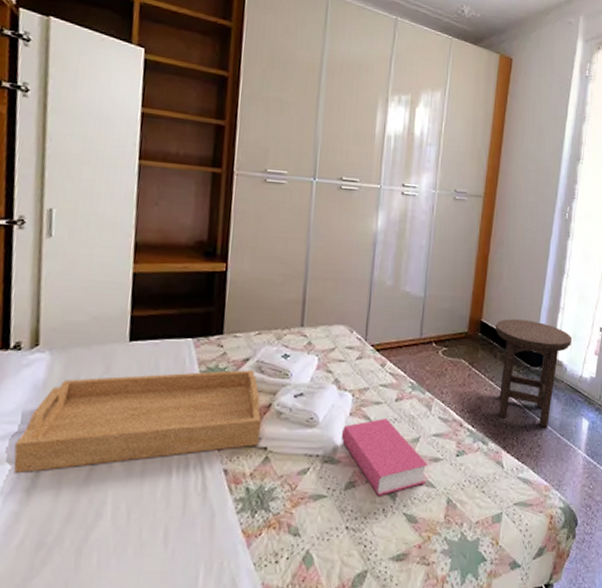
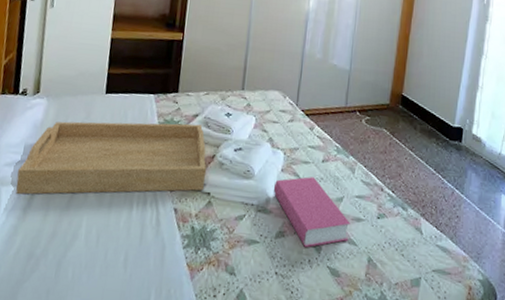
stool: present [495,319,573,428] -> none [415,94,491,200]

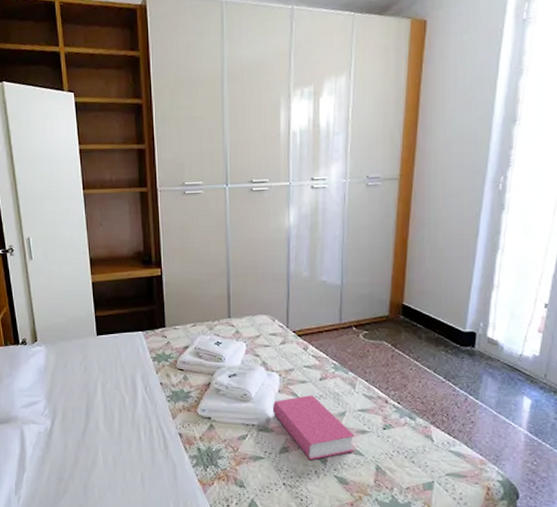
serving tray: present [15,121,206,195] -> none [33,355,204,430]

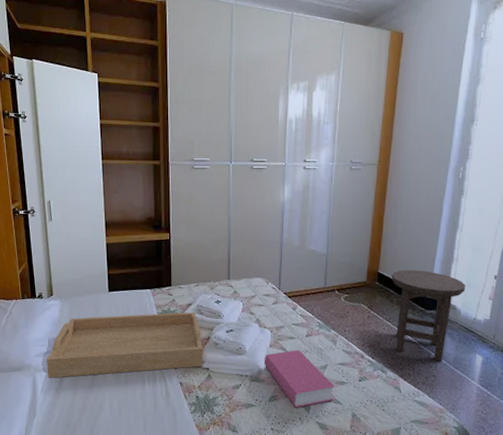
serving tray: none [33,355,204,430] -> present [46,312,203,378]
stool: none [418,301,510,405] -> present [391,270,466,361]

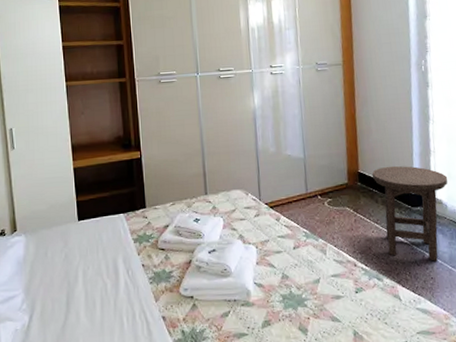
serving tray: present [46,312,203,378] -> none [10,234,186,328]
book: present [264,350,335,408] -> none [251,265,331,332]

